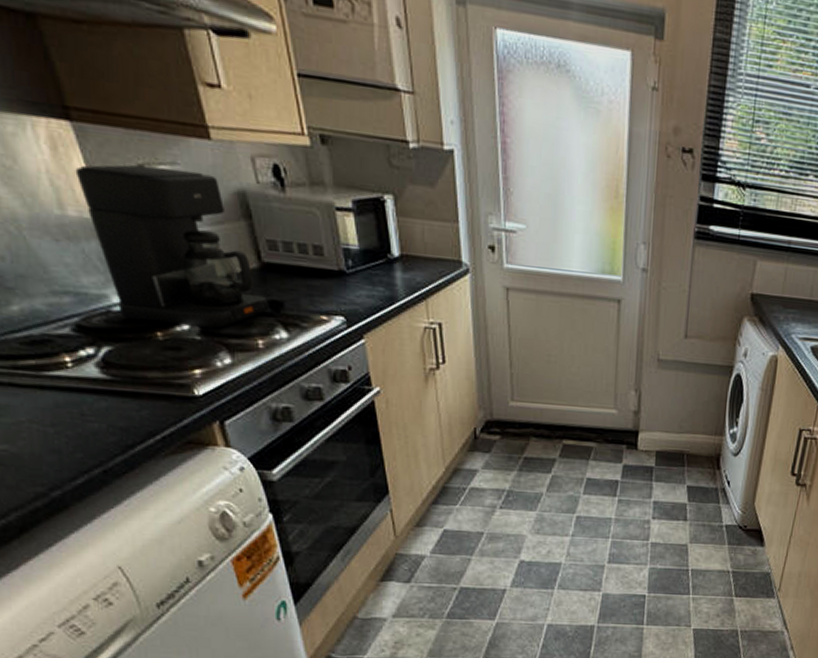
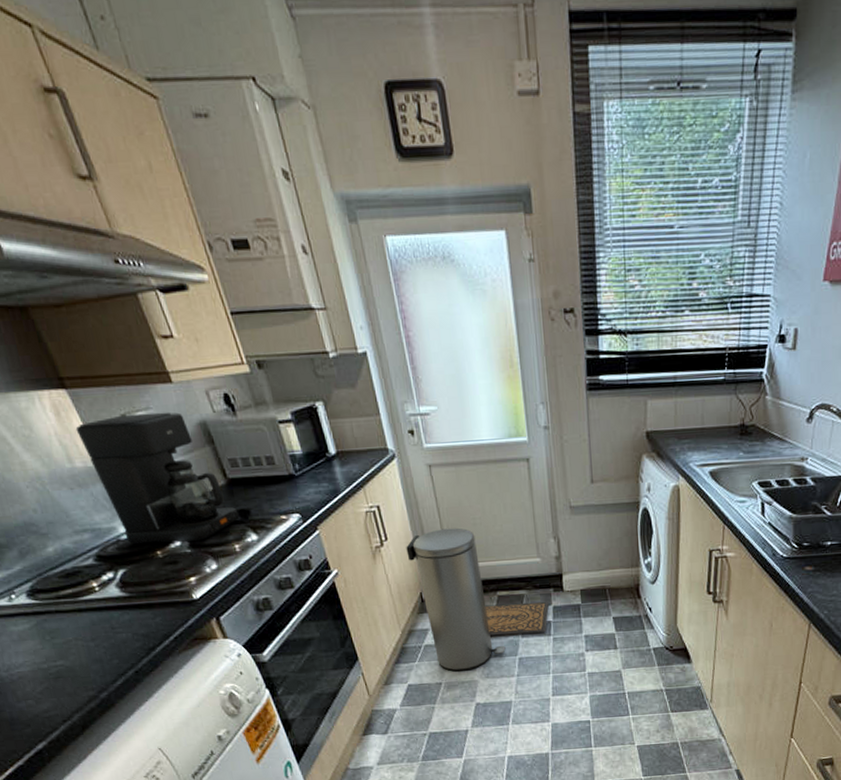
pedal bin: none [465,360,563,523] -> present [406,528,506,672]
doormat: none [546,453,619,492] -> present [485,601,549,635]

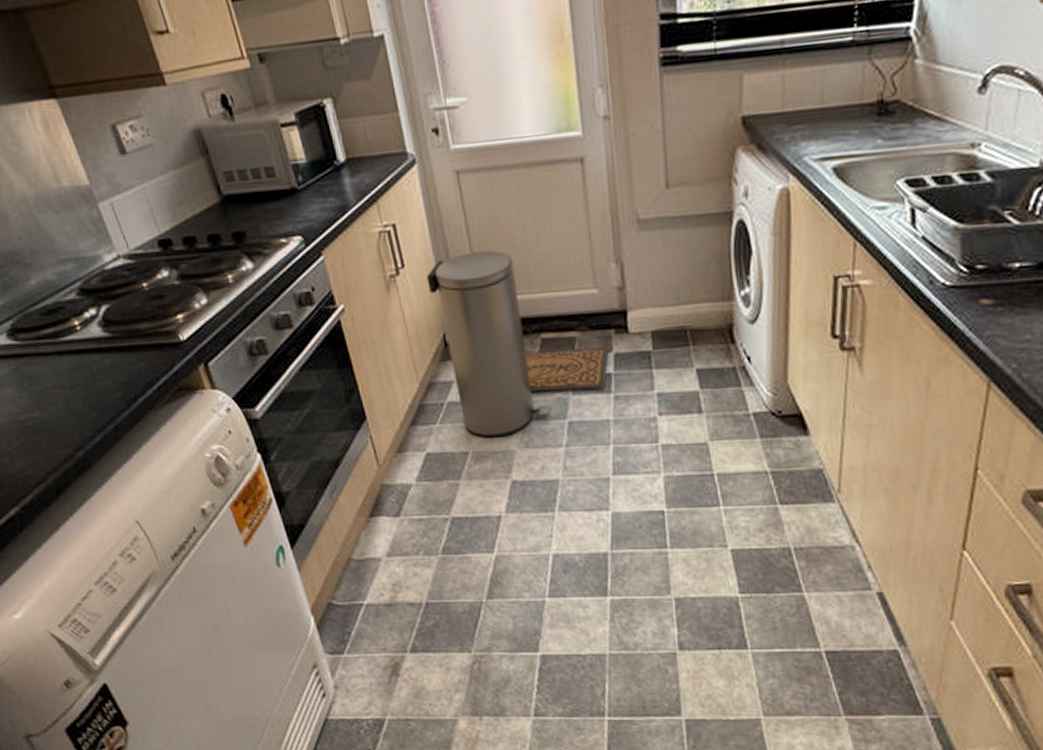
coffee maker: present [75,412,239,545] -> none [64,119,234,276]

